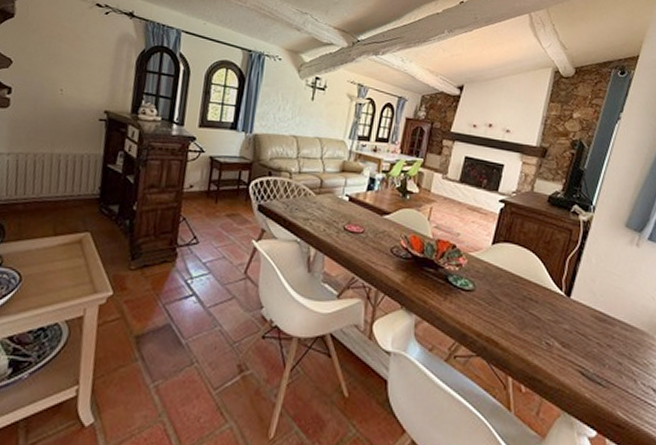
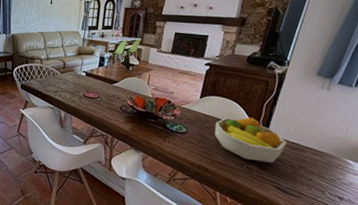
fruit bowl: none [507,274,593,339] -> present [214,117,287,163]

